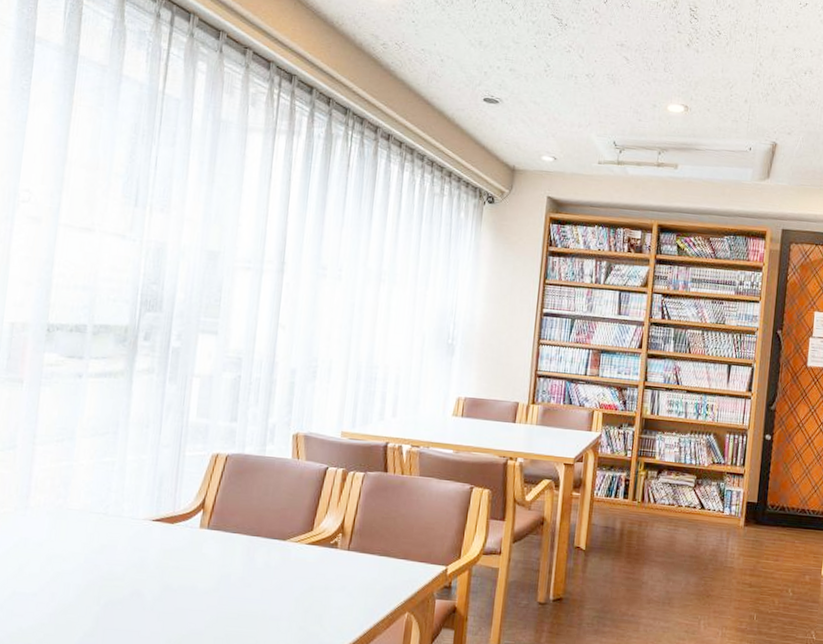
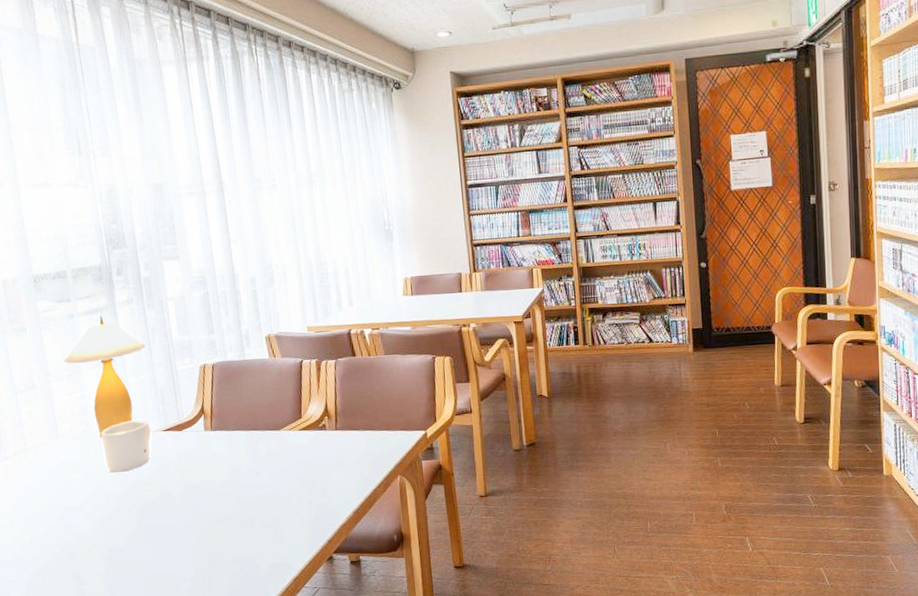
table lamp: none [58,381,156,517] -> present [64,316,145,438]
mug: none [75,502,139,560] -> present [101,419,152,473]

